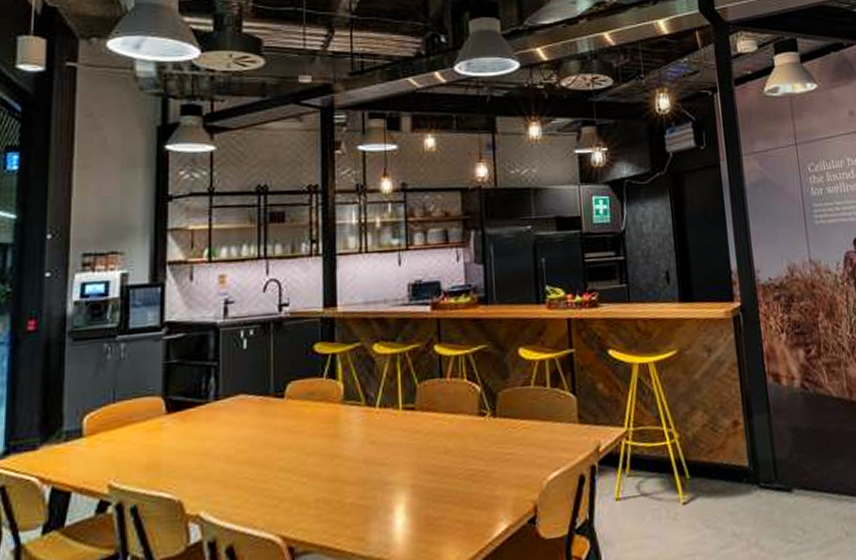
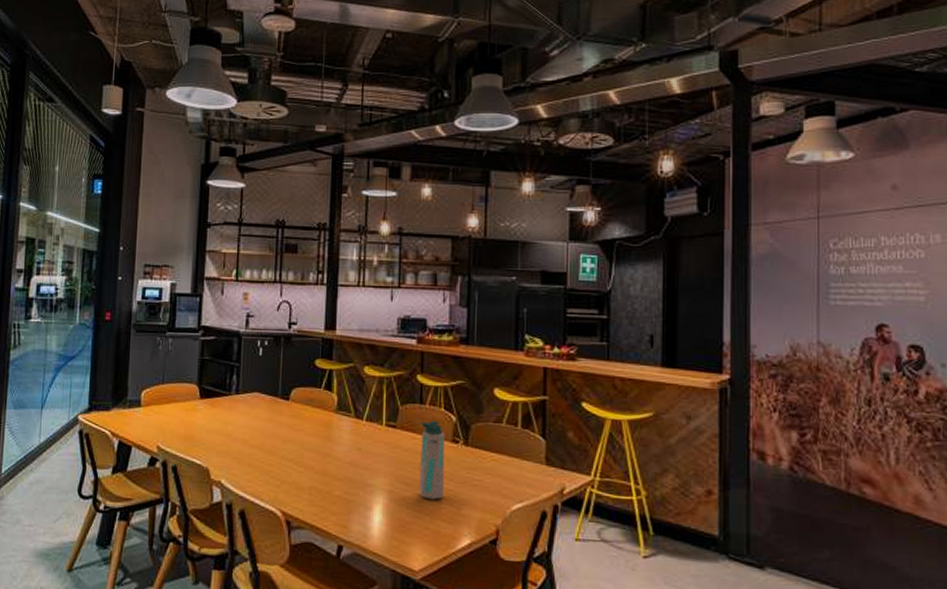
water bottle: none [443,395,475,487] -> present [419,421,445,500]

